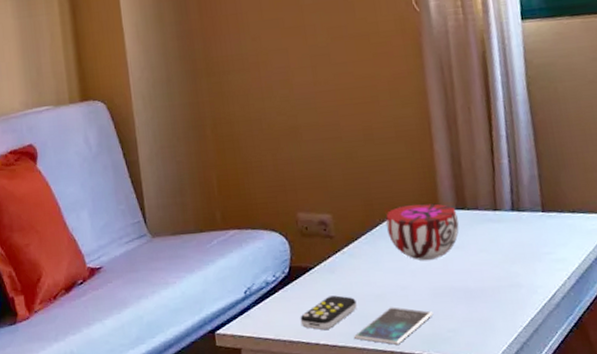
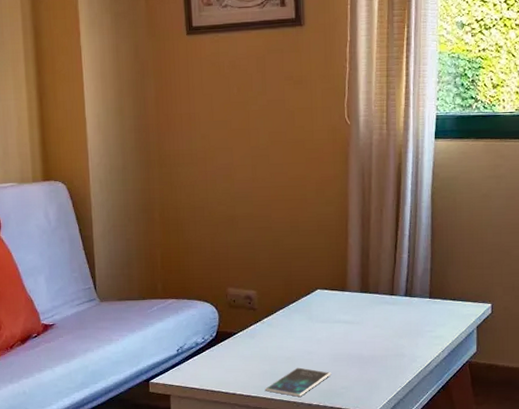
remote control: present [300,295,357,330] -> none [222,356,270,383]
decorative bowl: present [385,203,459,261] -> none [301,287,361,333]

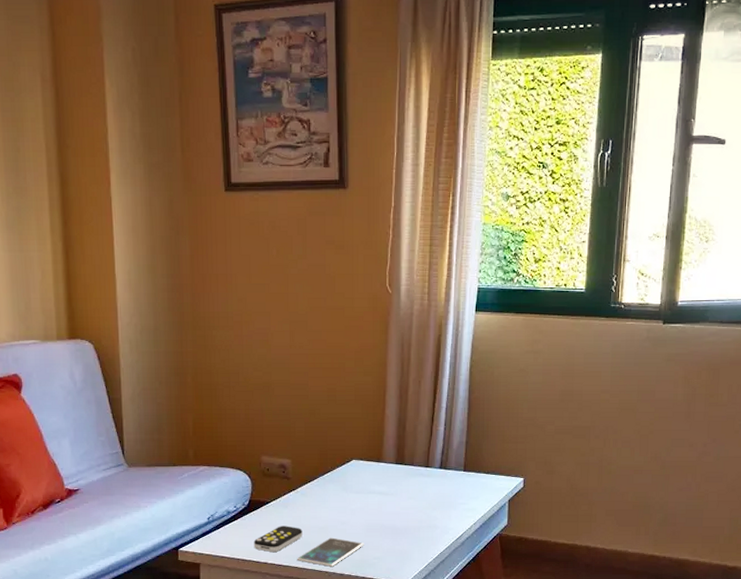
remote control: none [222,356,270,383] -> present [253,526,303,552]

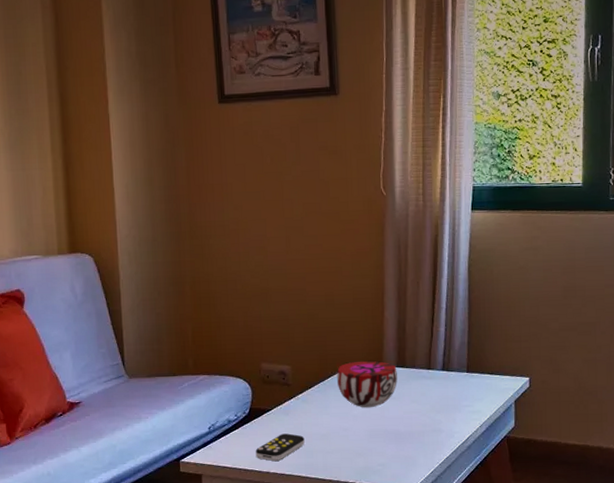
smartphone: present [296,537,364,567] -> none [299,444,368,475]
decorative bowl: none [336,458,396,503] -> present [336,361,397,408]

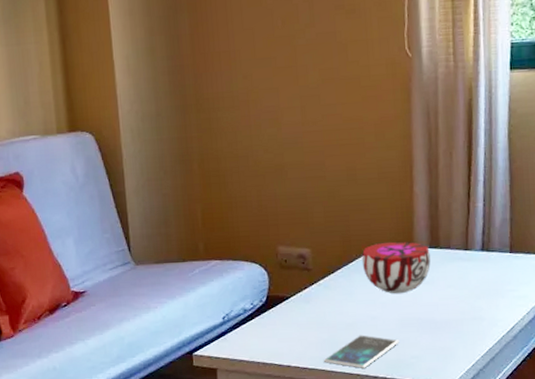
remote control: present [255,433,305,461] -> none [274,323,329,353]
smartphone: none [299,444,368,475] -> present [323,335,400,368]

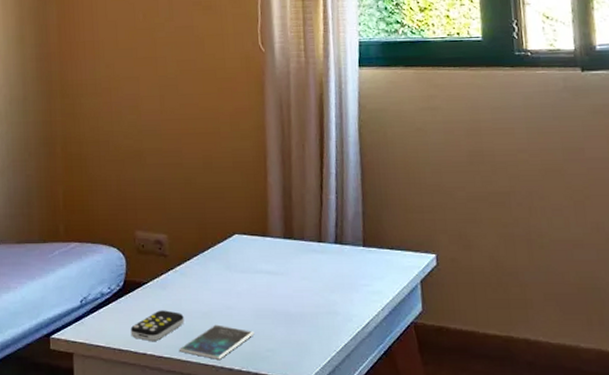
remote control: none [274,323,329,353] -> present [130,310,184,341]
decorative bowl: present [361,242,431,294] -> none [217,232,285,284]

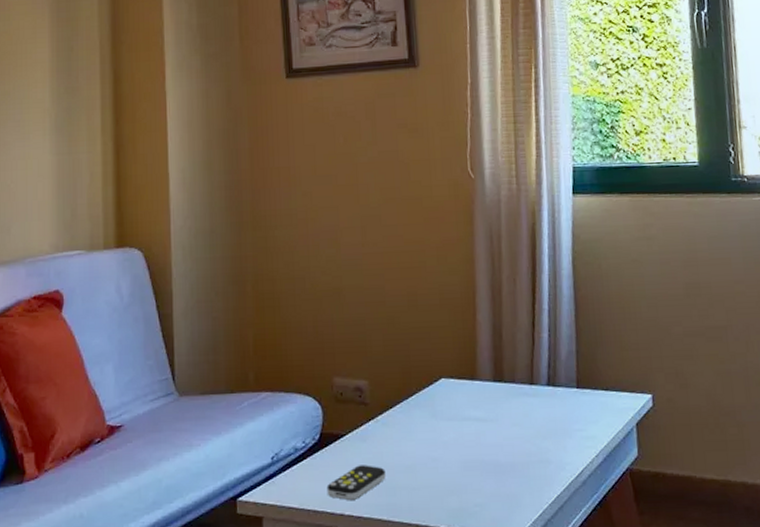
smartphone: present [178,324,255,360] -> none [379,479,462,518]

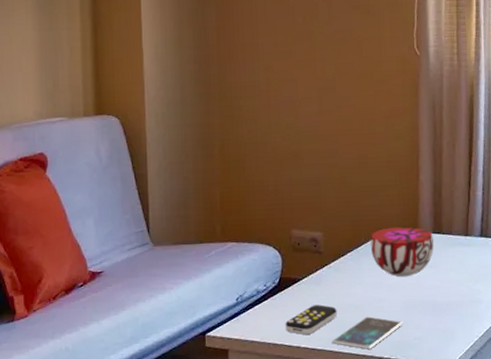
smartphone: none [379,479,462,518] -> present [331,316,404,349]
decorative bowl: none [422,374,495,433] -> present [370,227,434,277]

